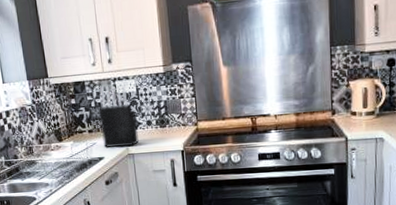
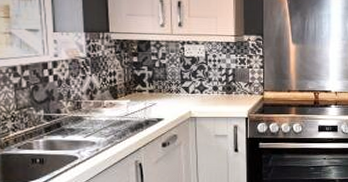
knife block: present [99,84,139,149] -> none [163,47,203,110]

